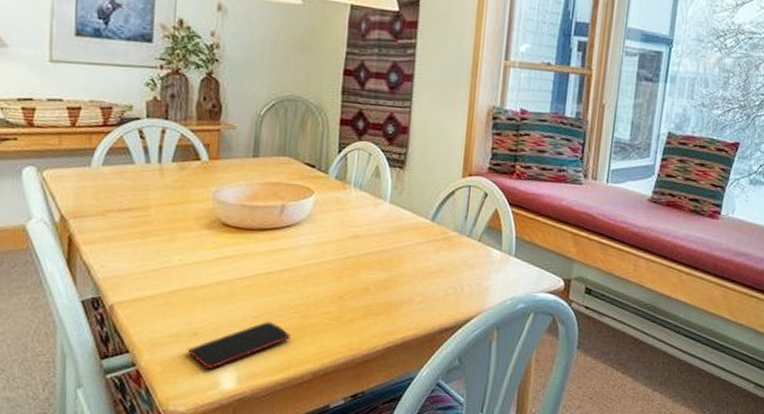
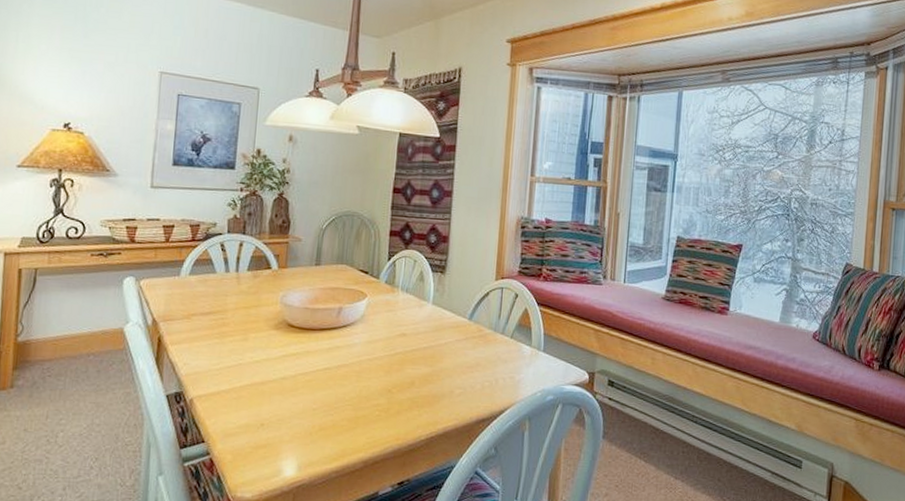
smartphone: present [186,320,290,368] -> none [254,412,345,457]

